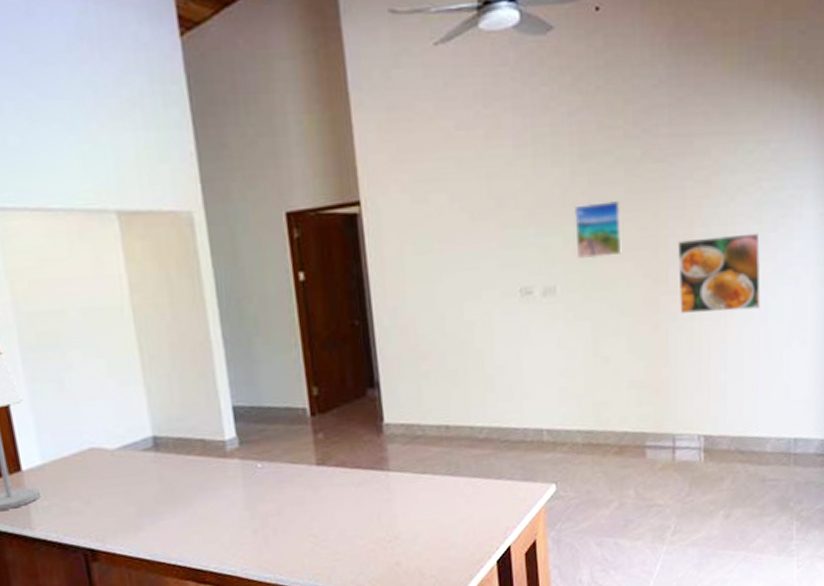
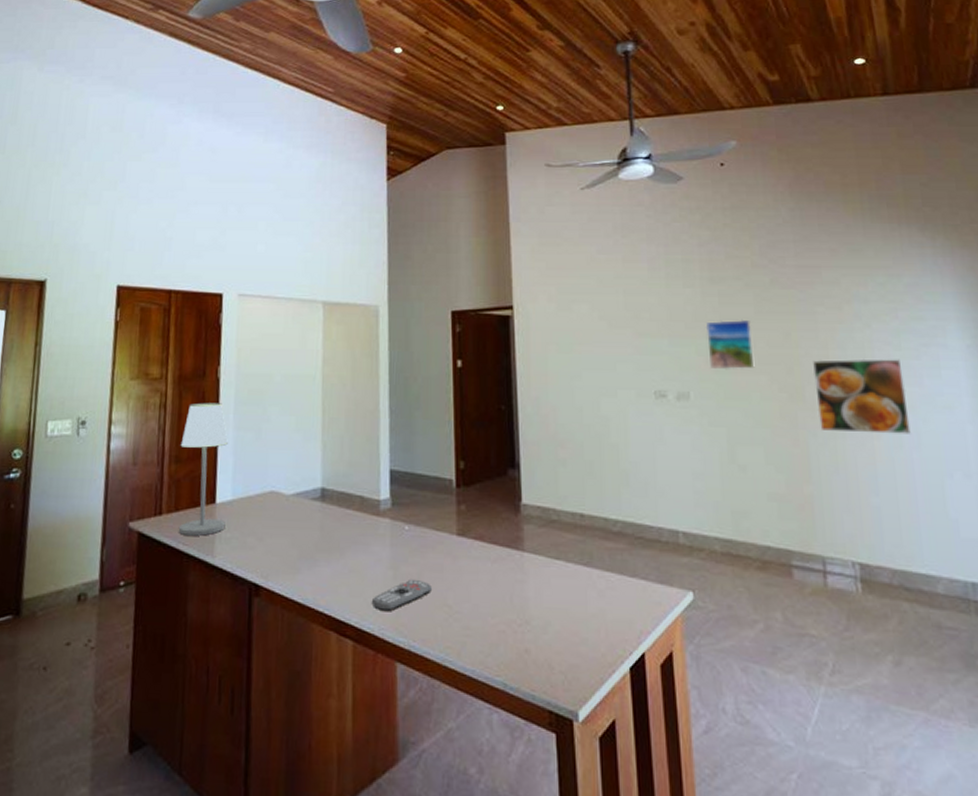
remote control: none [229,515,294,553] -> present [371,578,432,612]

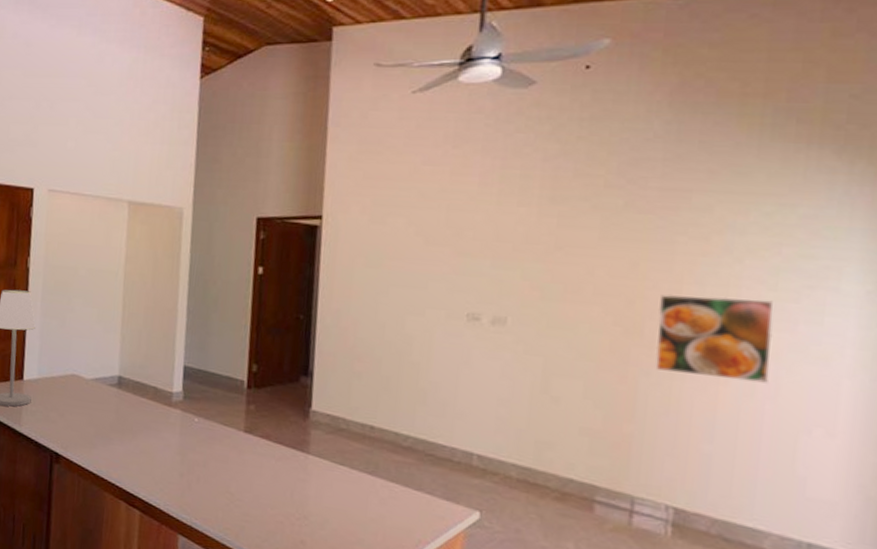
remote control: present [371,578,432,612] -> none [159,465,216,491]
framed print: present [705,319,755,370] -> none [535,244,592,299]

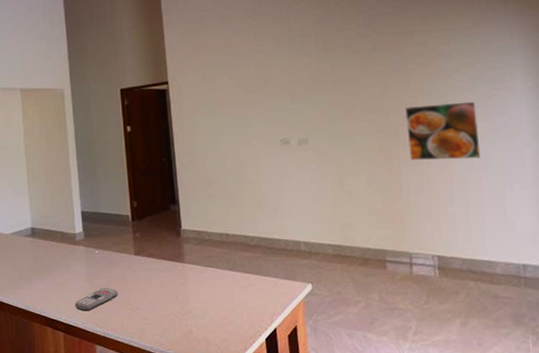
remote control: none [159,465,216,491] -> present [74,287,118,311]

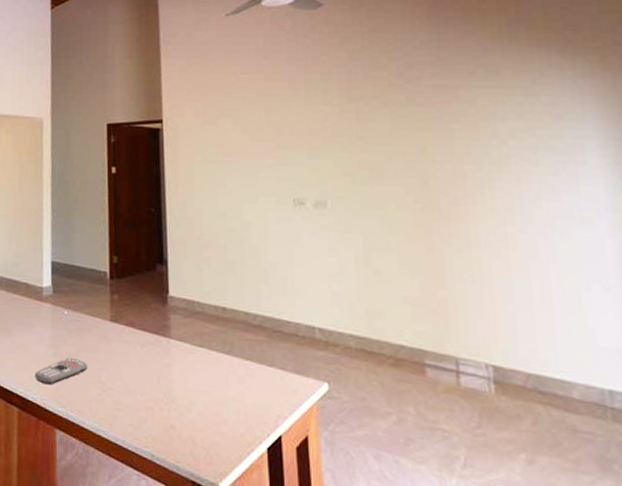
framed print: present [405,101,481,160] -> none [449,173,547,246]

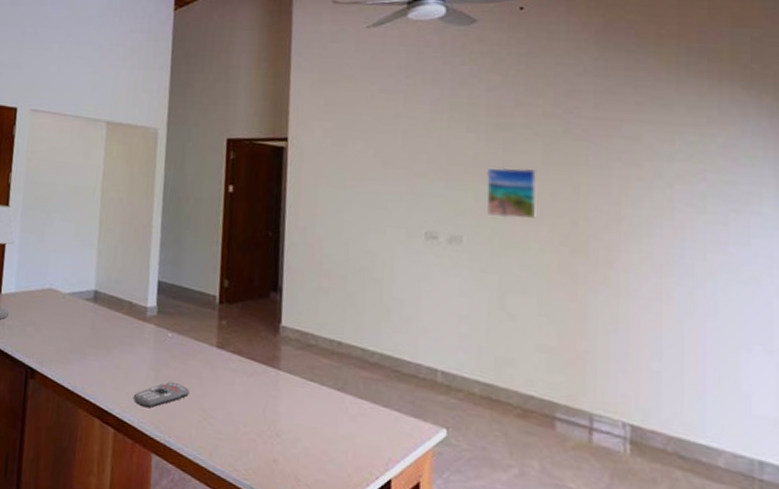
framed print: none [343,134,391,182] -> present [486,167,537,219]

